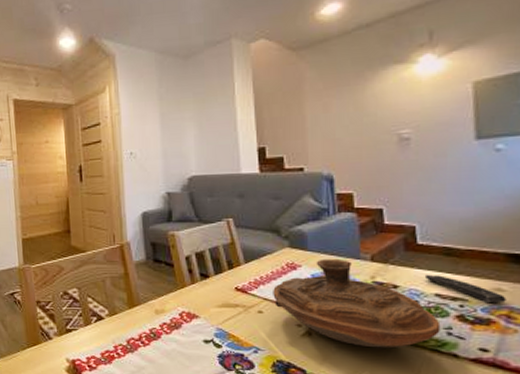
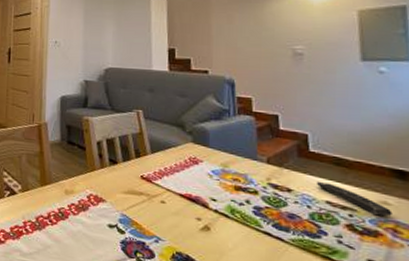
decorative bowl: present [273,258,441,348] -> none [175,156,331,251]

